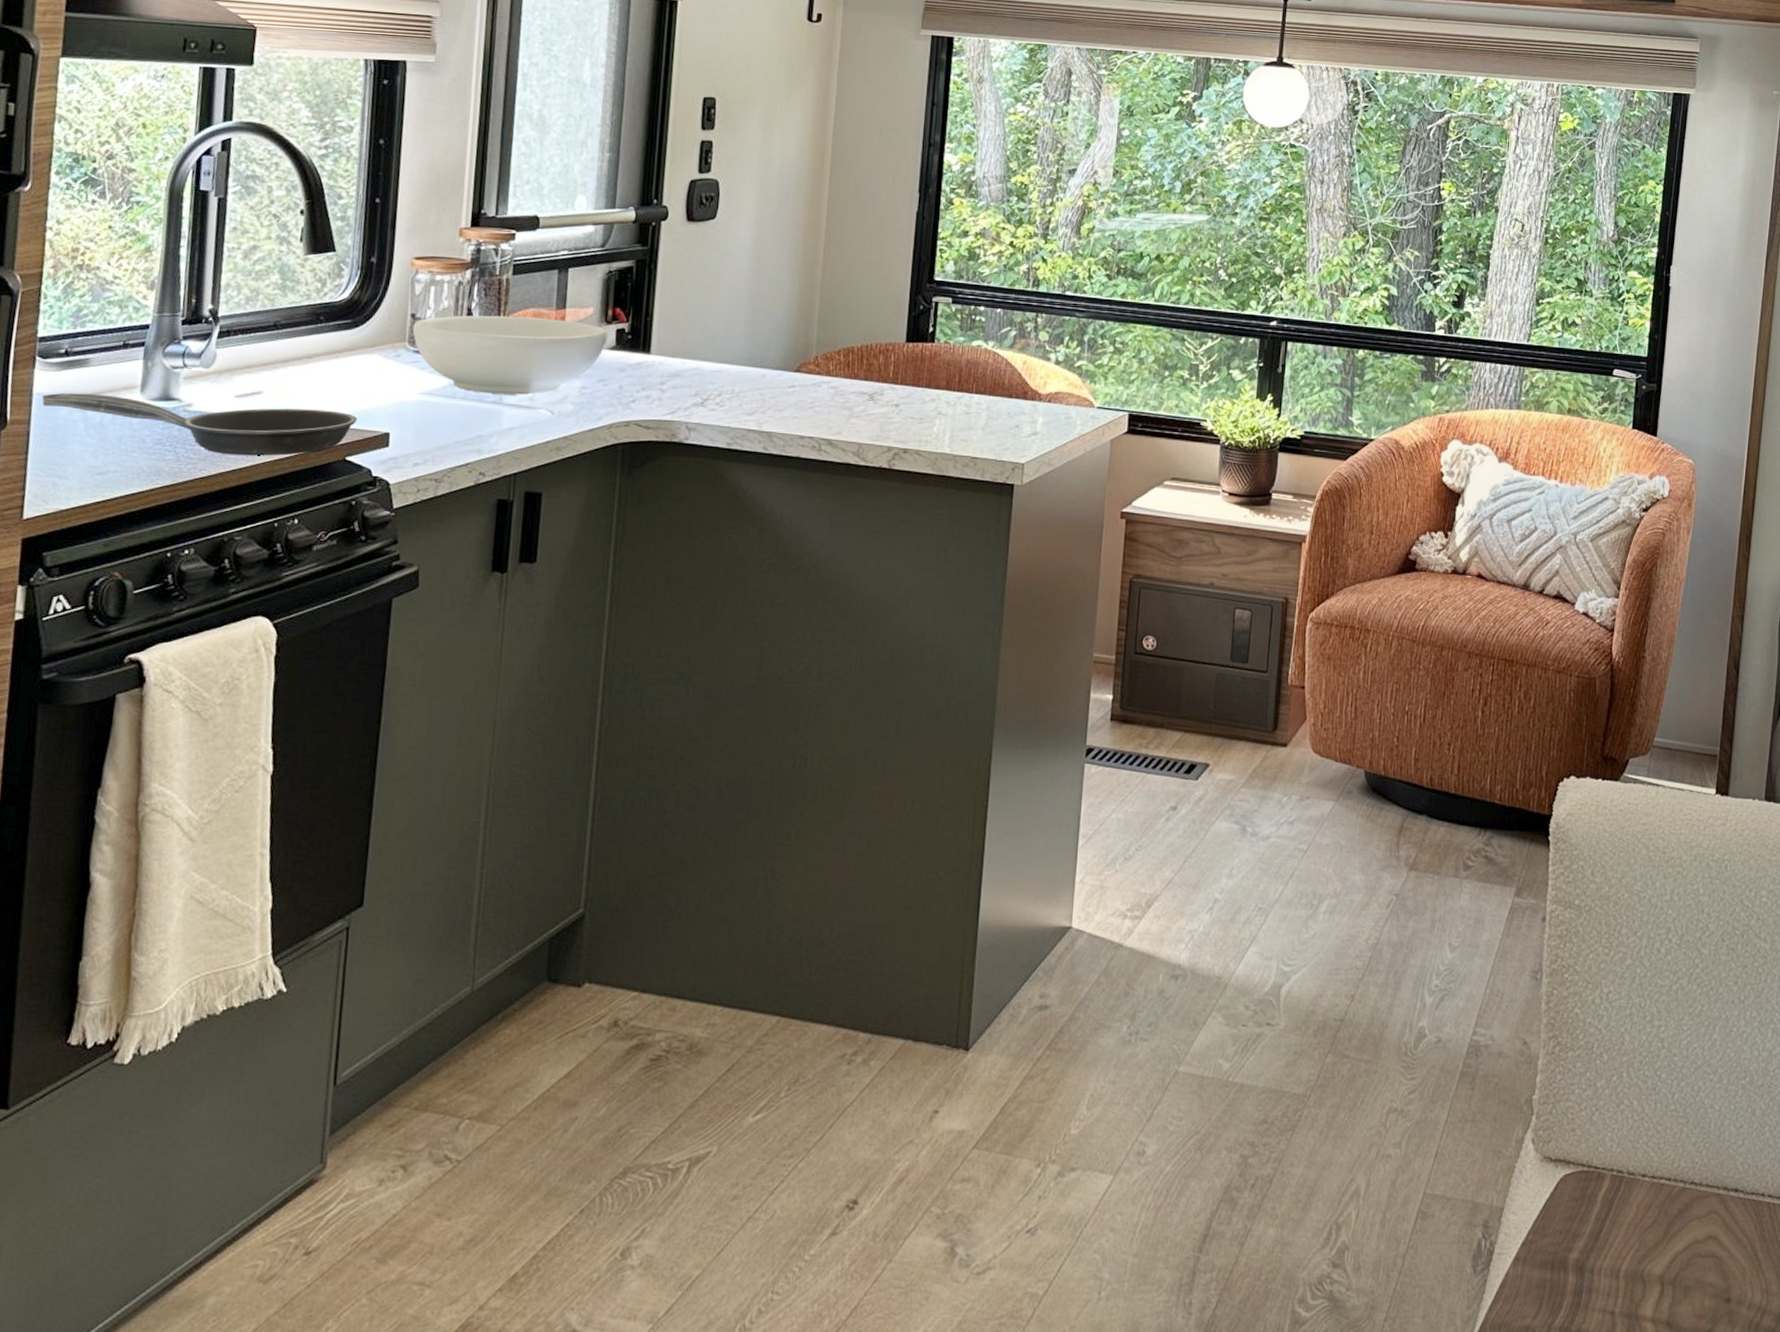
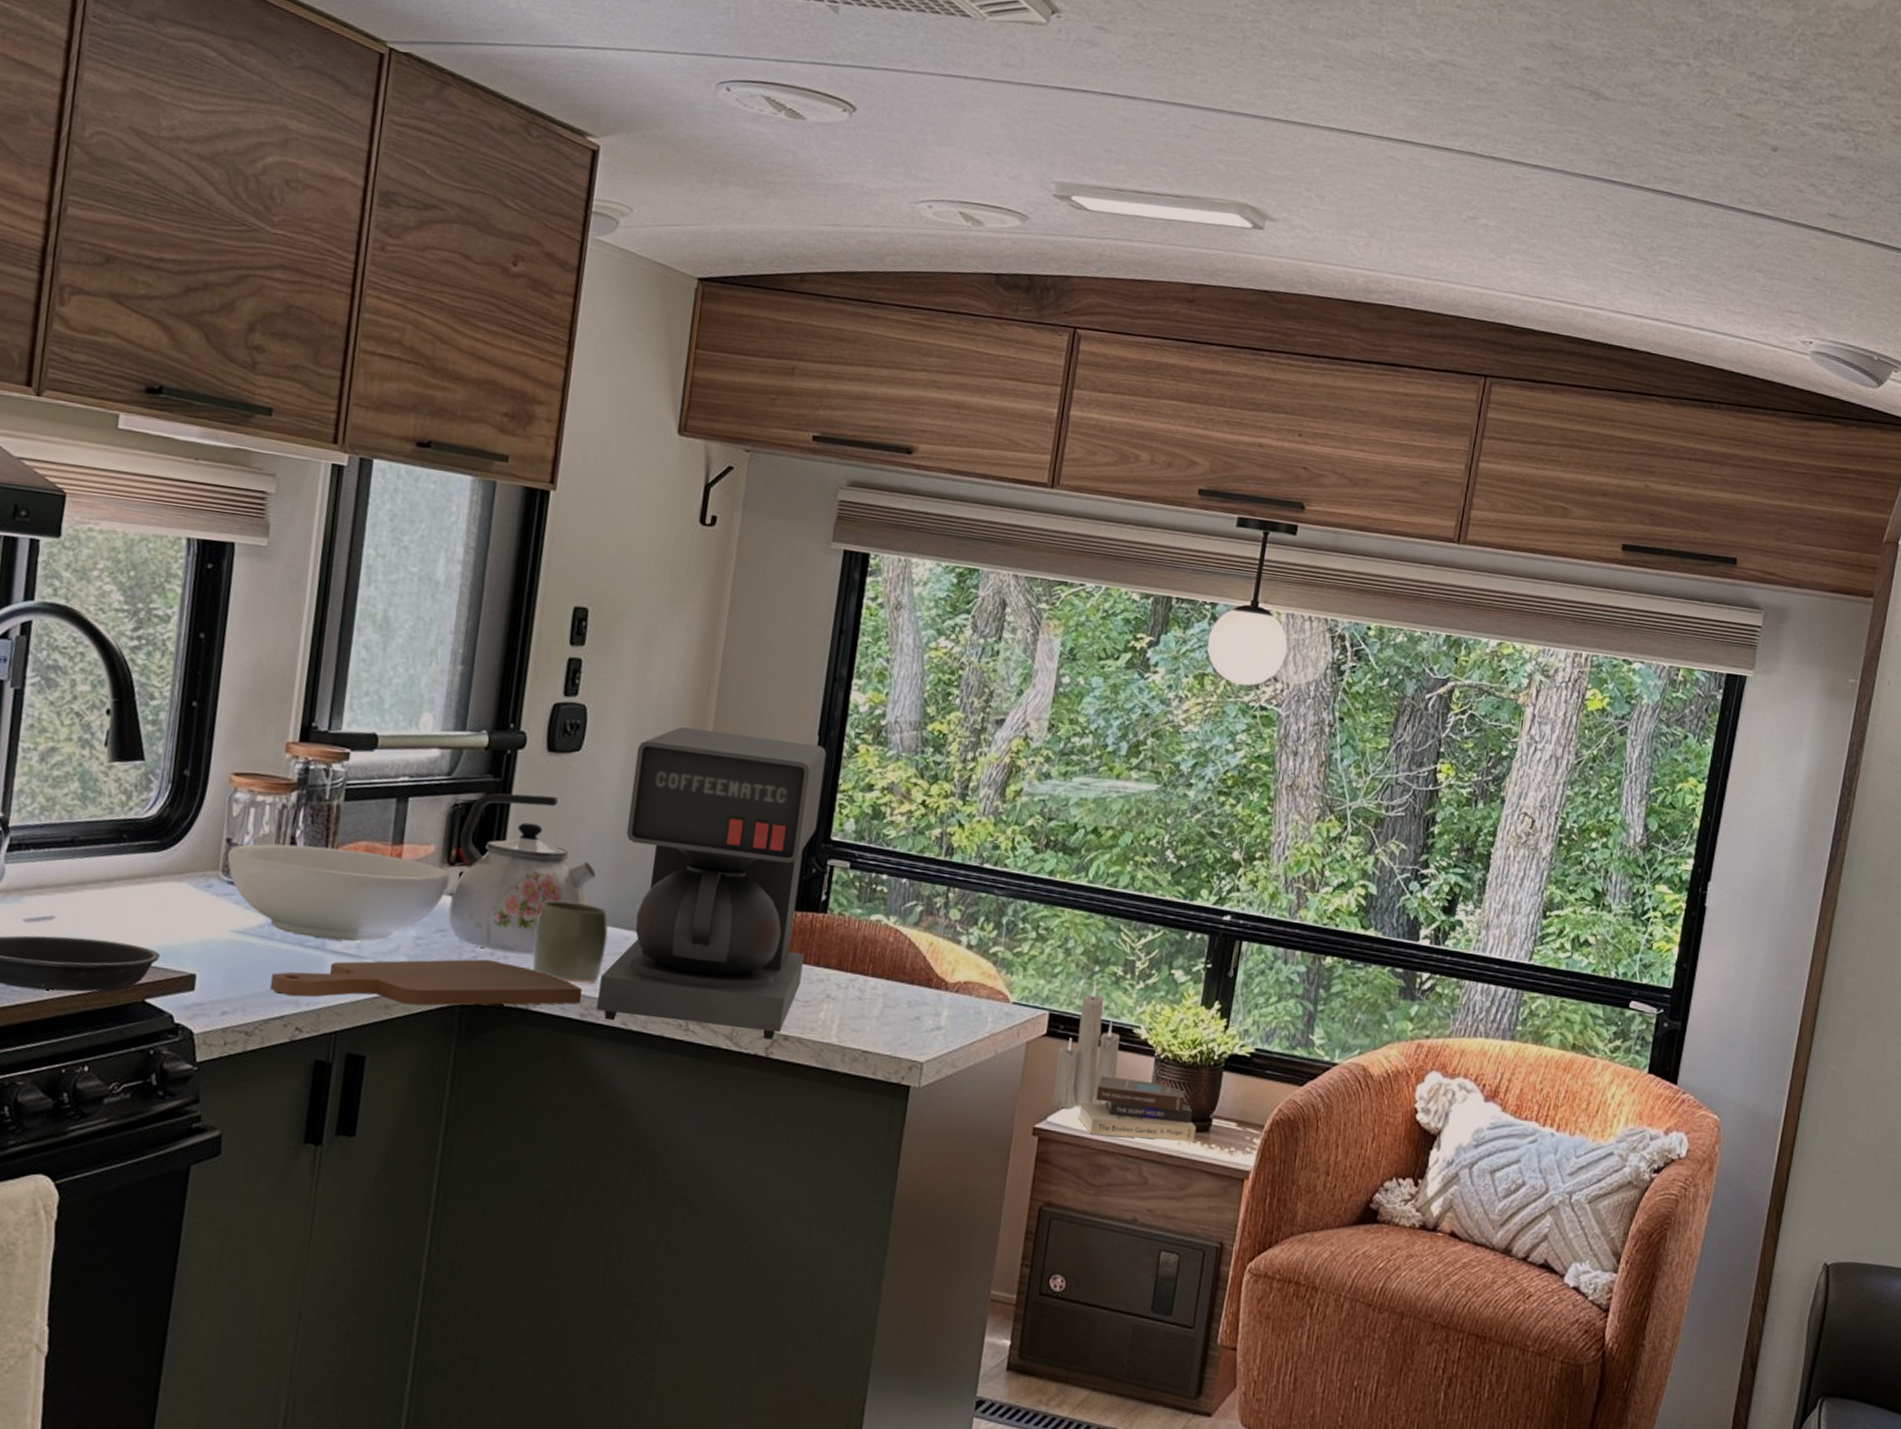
cutting board: none [455,402,728,446] -> present [269,959,583,1006]
kettle: none [608,259,735,397] -> present [448,793,597,956]
mug: none [683,348,748,417] -> present [532,900,608,984]
coffee maker: none [741,193,927,453] -> present [596,727,827,1039]
candle: none [1134,384,1190,493] -> present [1050,981,1120,1109]
books: none [1157,464,1259,515] -> present [1077,1076,1197,1142]

